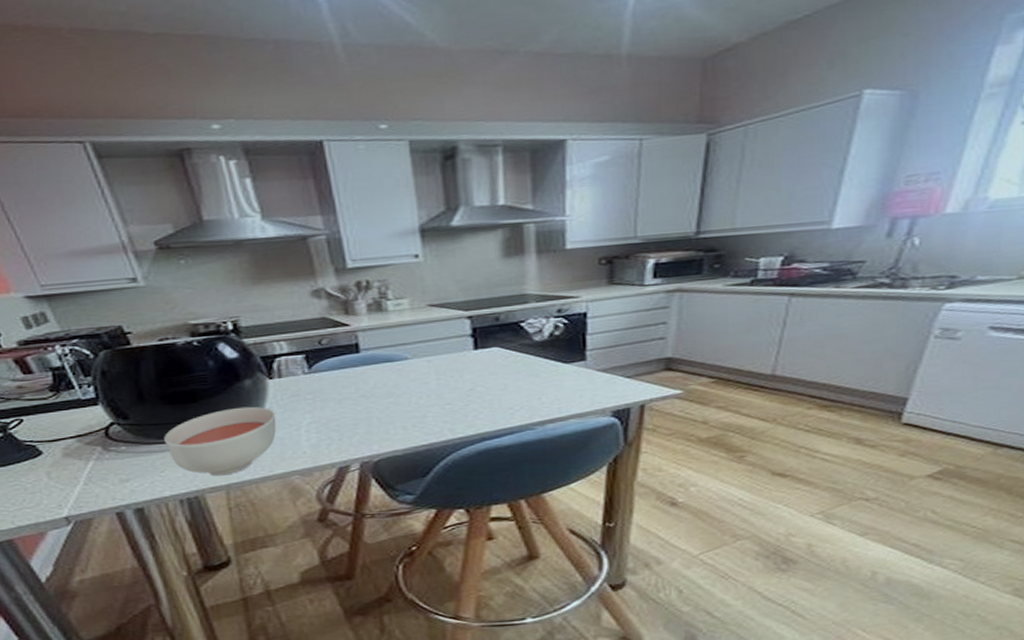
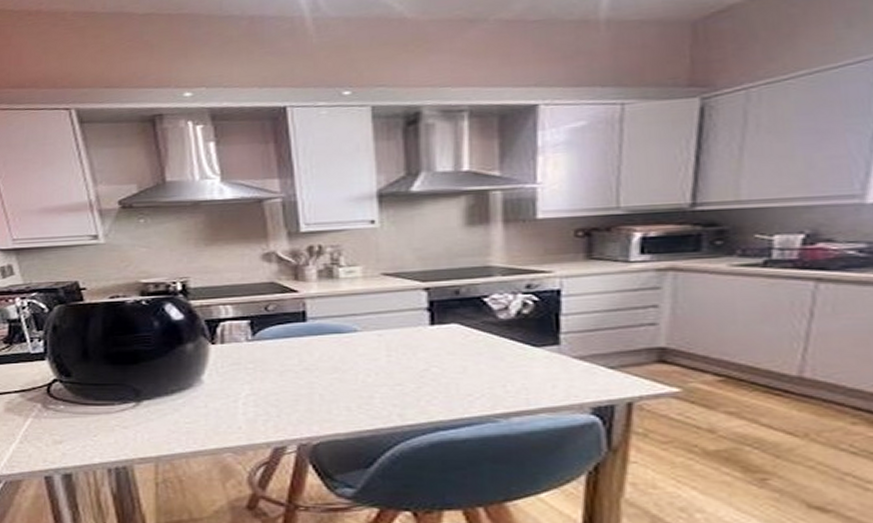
bowl: present [164,406,276,476] -> none [101,372,214,446]

